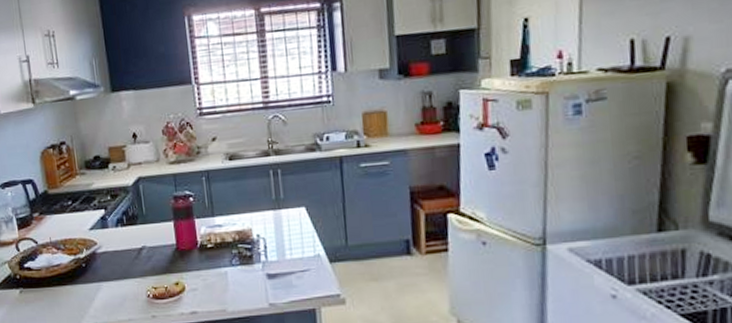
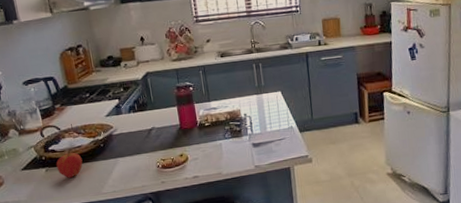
apple: none [31,270,61,303] -> present [56,151,83,178]

